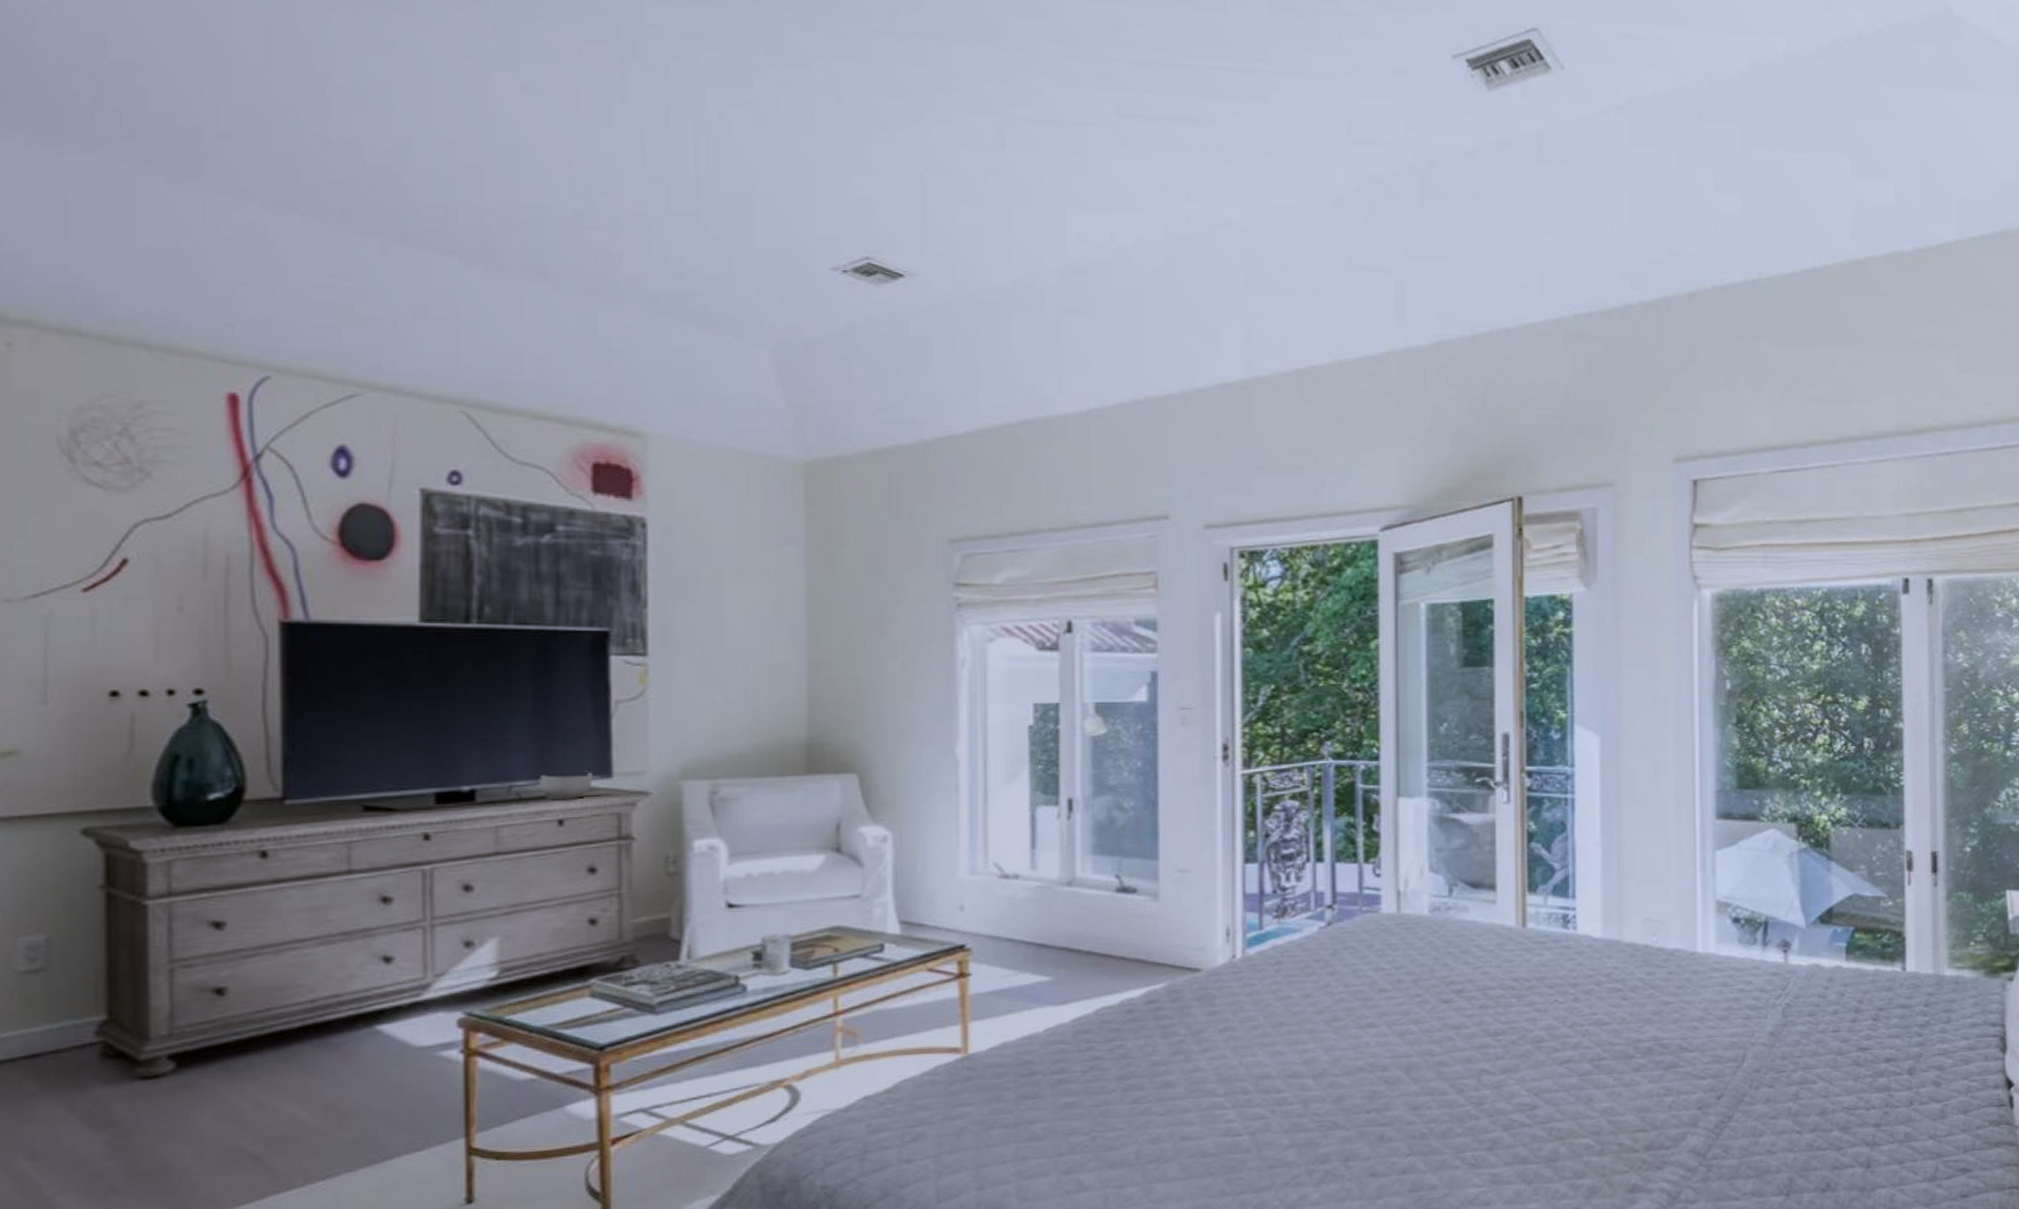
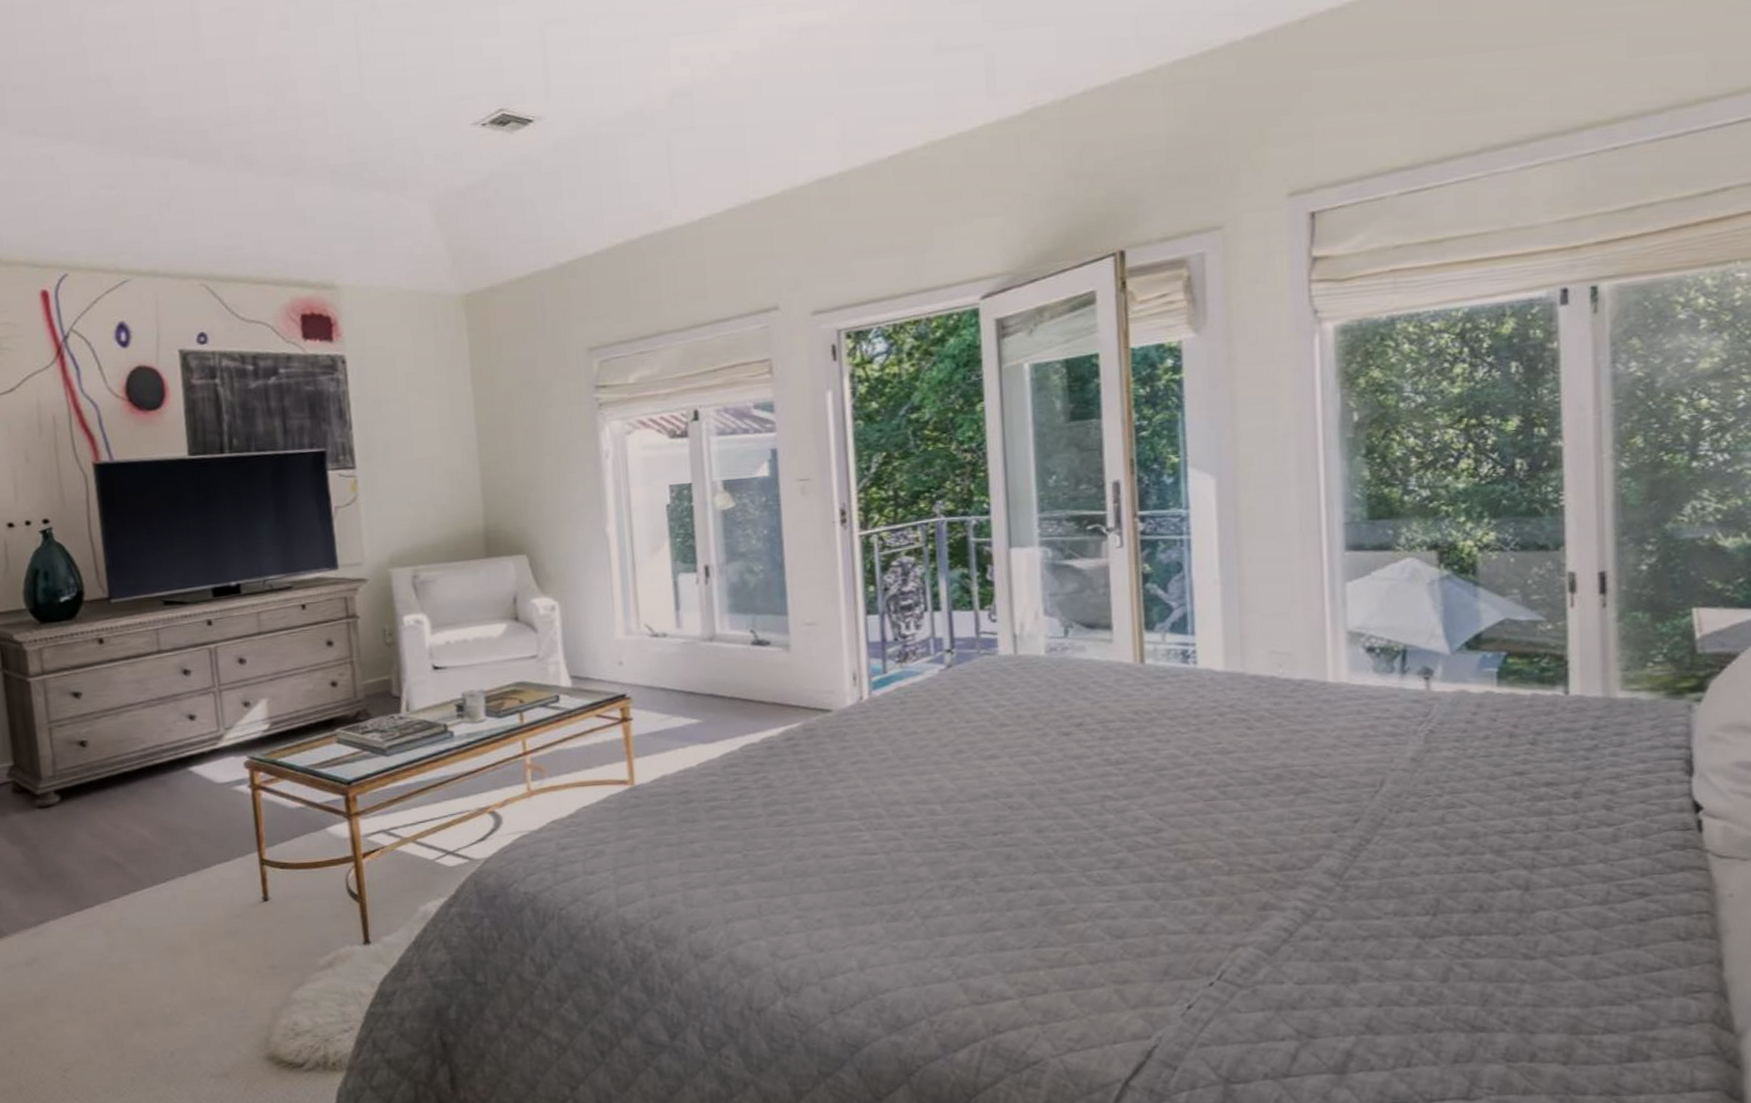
bowl: present [538,771,594,802] -> none [284,564,325,590]

